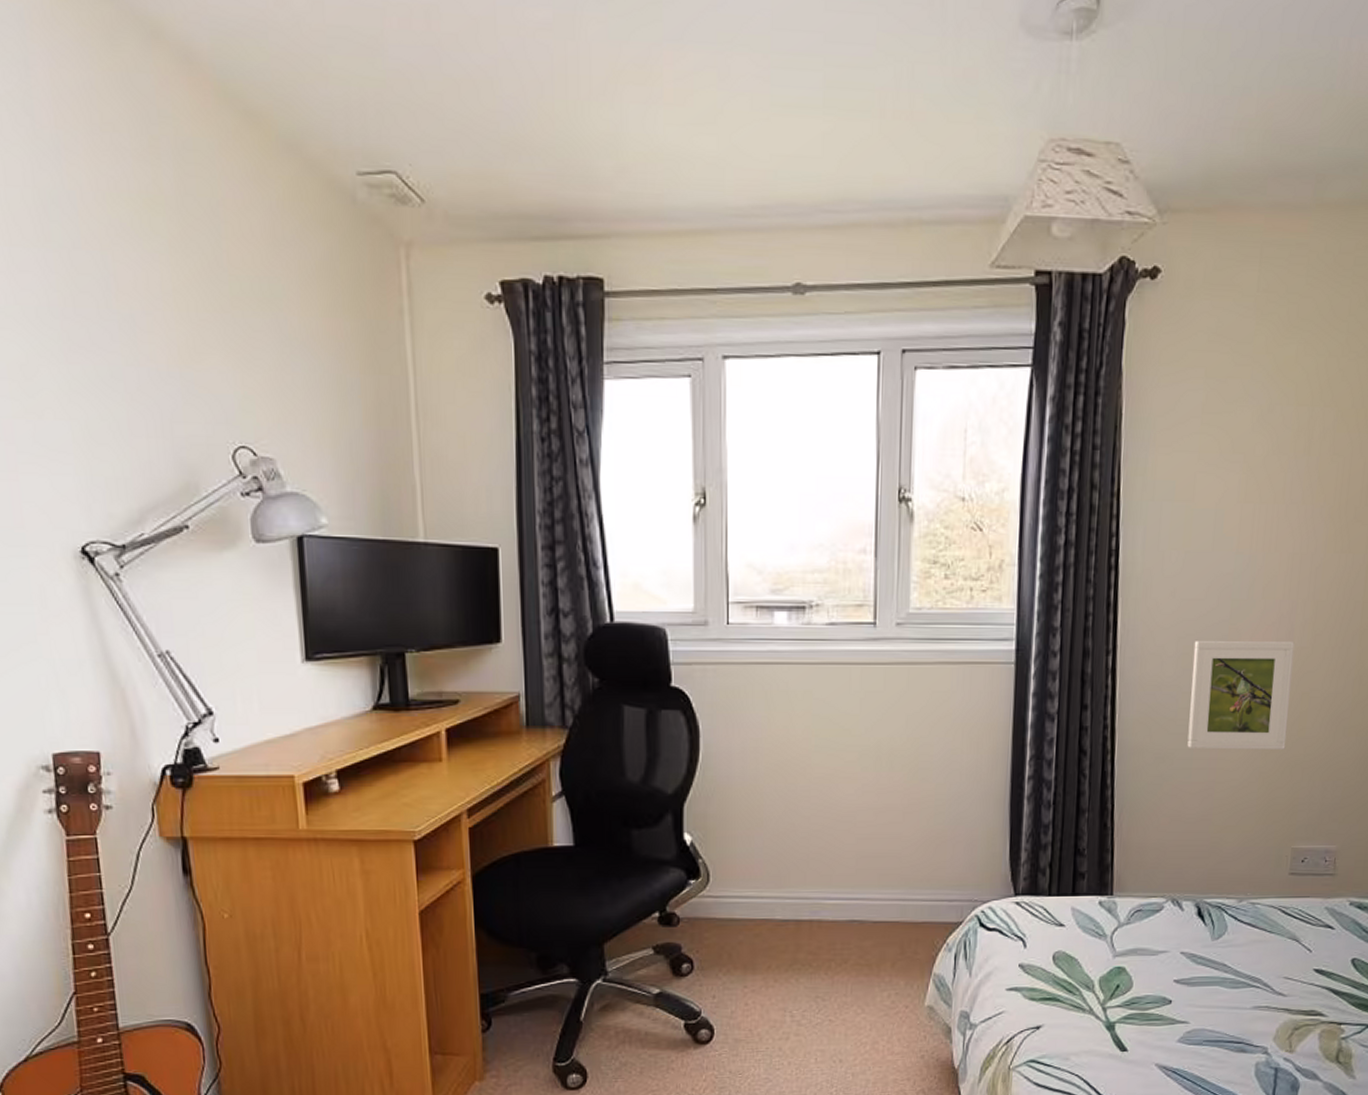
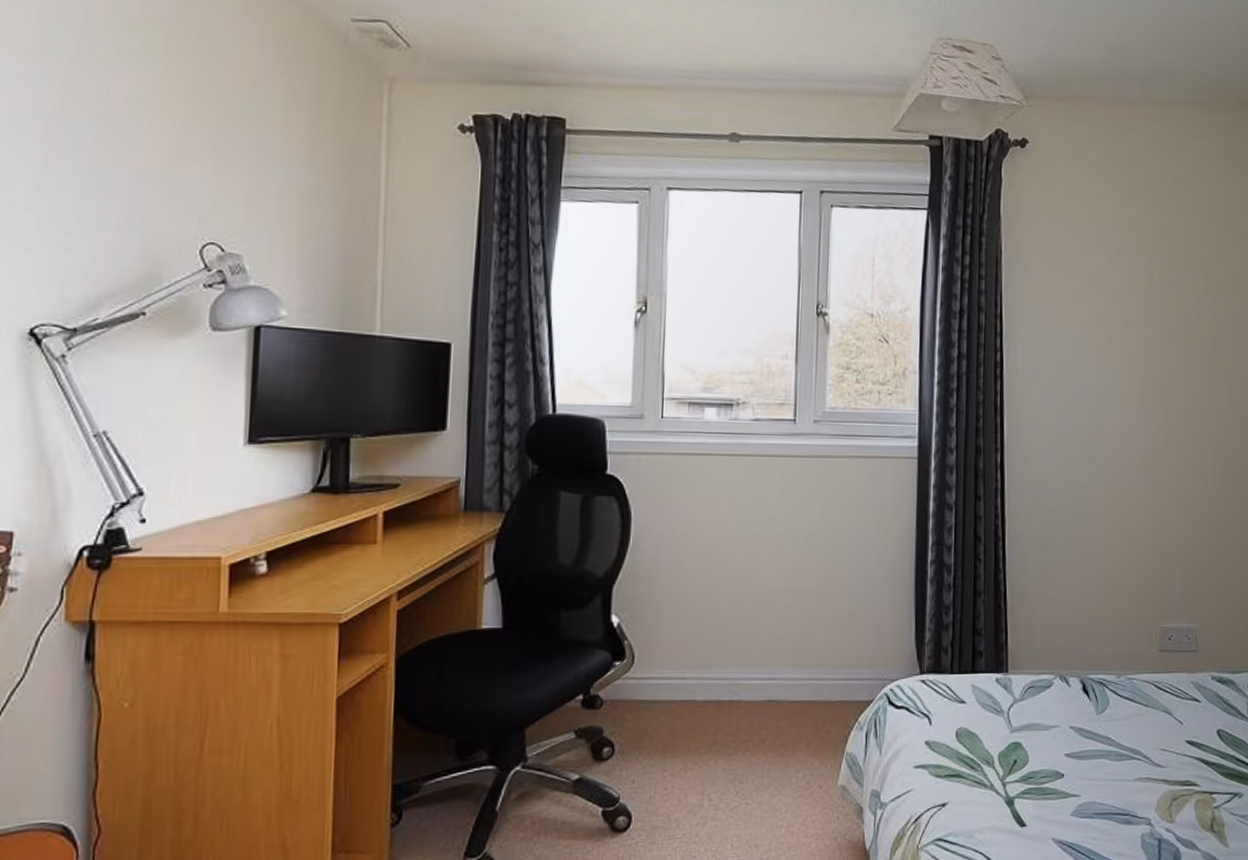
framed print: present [1187,641,1295,750] -> none [1067,442,1150,538]

